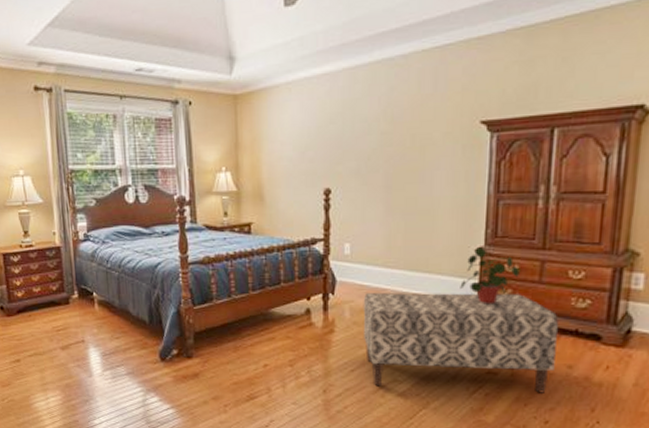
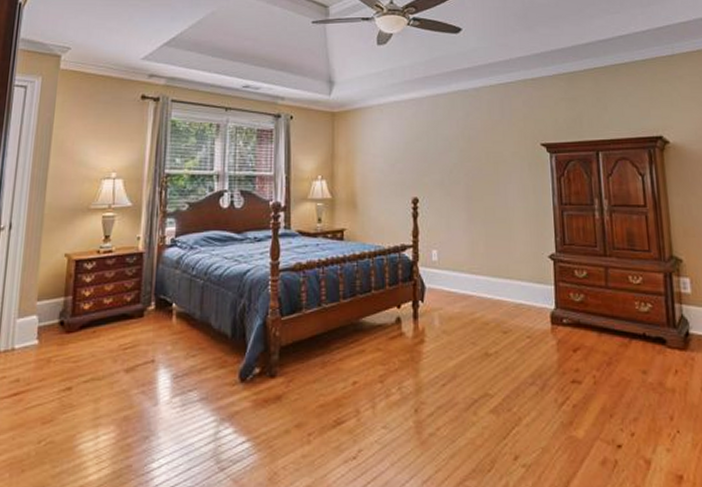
bench: present [363,293,558,393] -> none [451,298,631,402]
potted plant: present [460,247,520,305] -> none [538,254,588,310]

